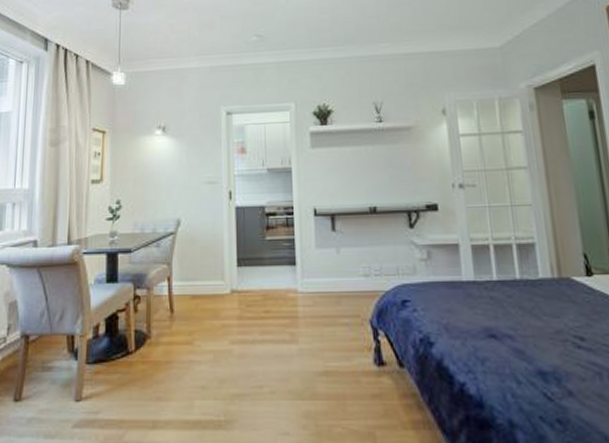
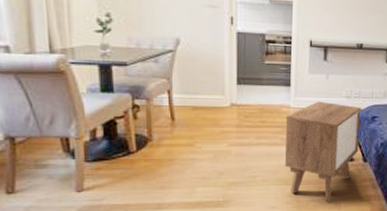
nightstand: none [293,282,391,429] -> present [285,101,362,202]

